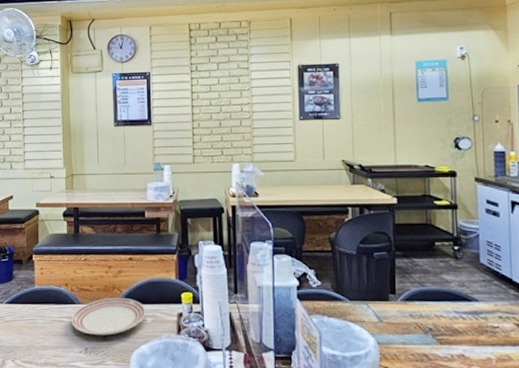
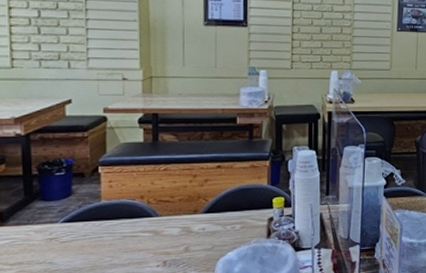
dinner plate: present [71,297,146,335] -> none [147,206,234,247]

